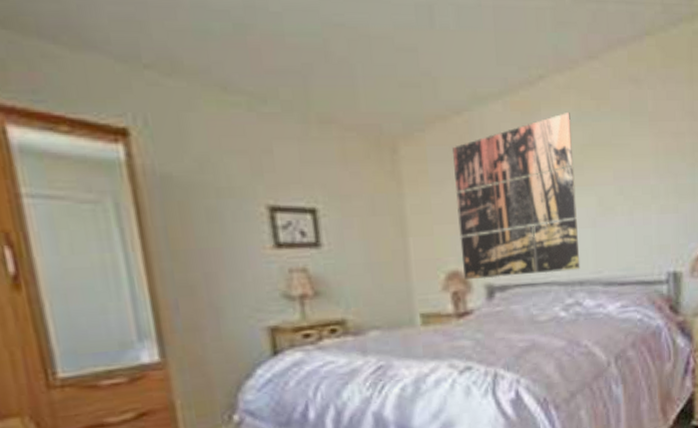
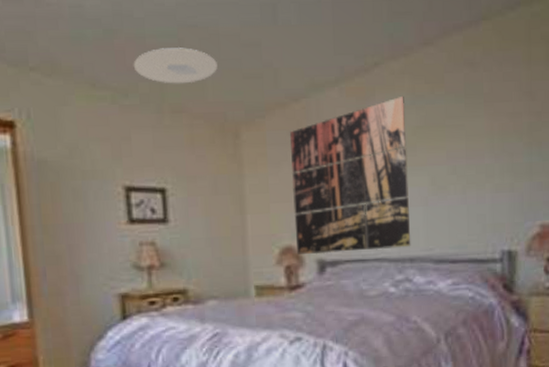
ceiling light: none [271,49,370,91] -> present [133,47,218,84]

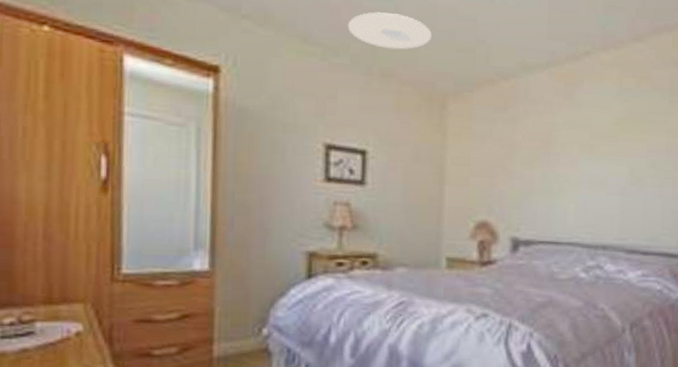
wall art: present [290,95,411,255] -> none [491,86,612,235]

